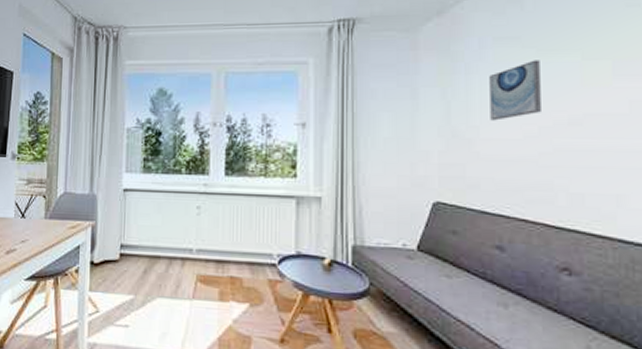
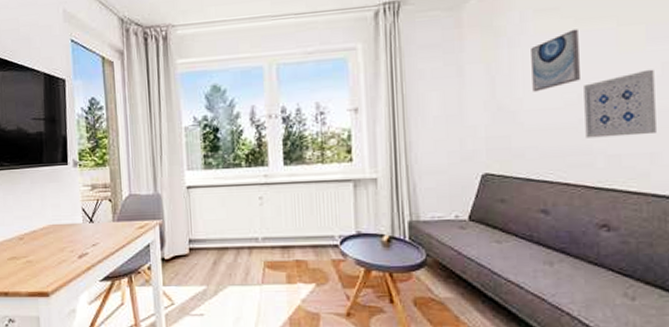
wall art: none [545,106,623,175] -> present [584,69,656,138]

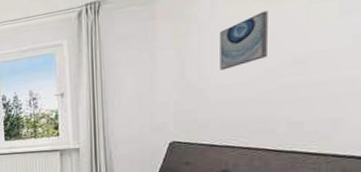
wall art: present [584,69,656,138] -> none [269,41,345,108]

